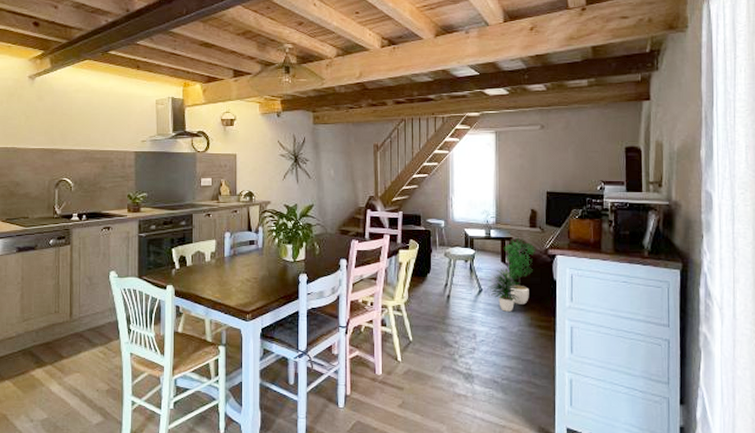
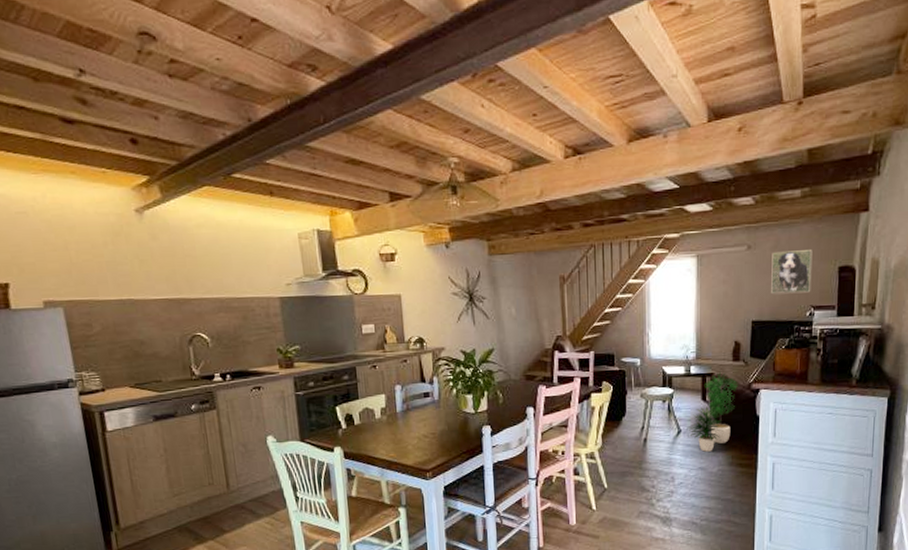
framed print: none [563,131,601,169] -> present [771,250,813,295]

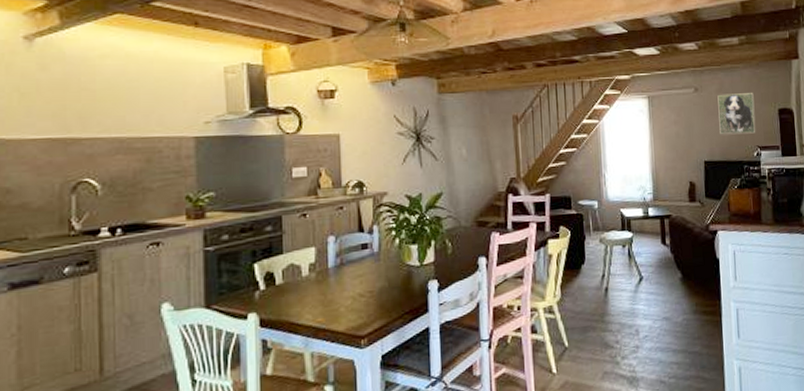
potted plant: present [688,371,739,452] -> none [649,213,697,300]

